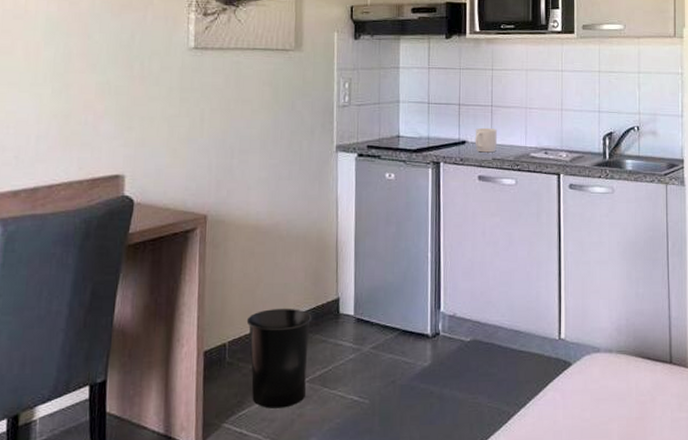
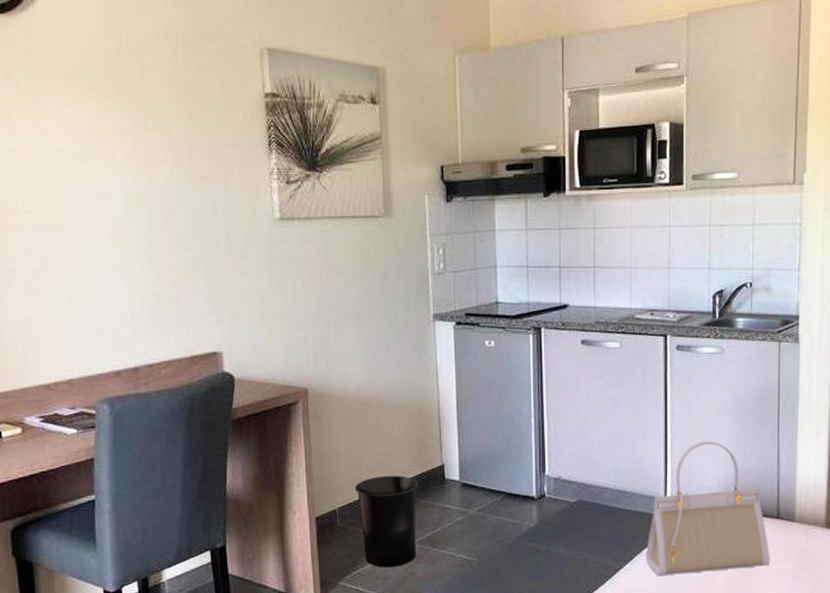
mug: present [475,127,498,153] -> none [577,290,601,316]
handbag: none [539,281,664,424] -> present [645,441,770,577]

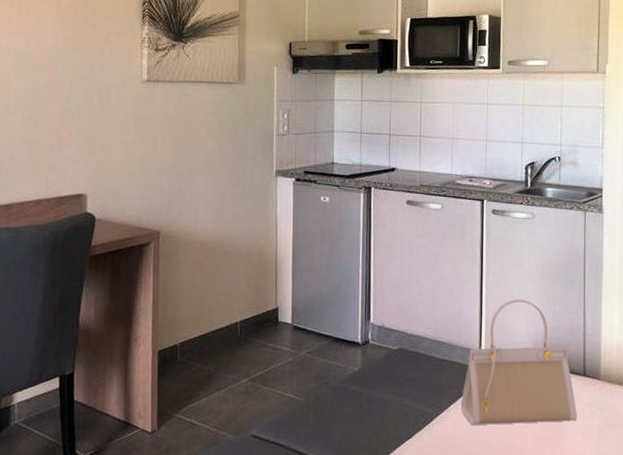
waste bin: present [354,475,418,568] -> none [195,315,254,402]

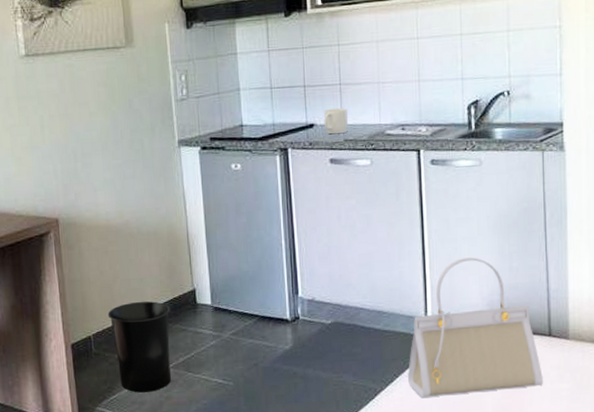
waste bin: none [195,315,254,402] -> present [107,301,171,393]
mug: none [404,156,426,179] -> present [323,107,349,135]

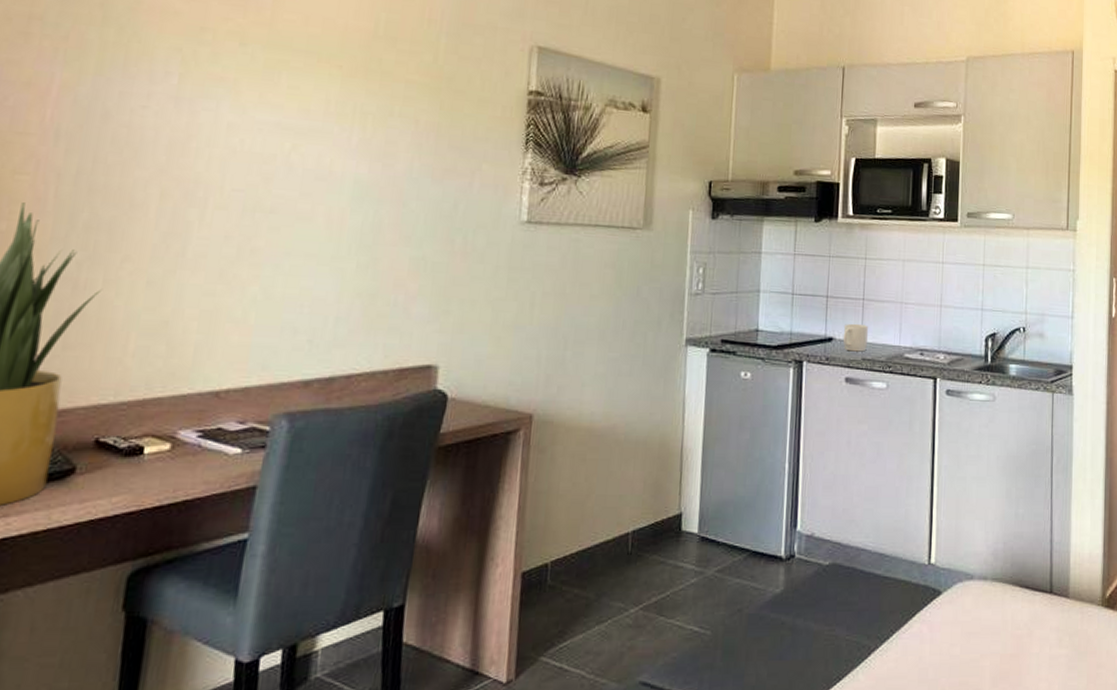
waste bin: present [107,301,171,393] -> none [573,523,650,640]
handbag: present [407,257,543,399] -> none [904,500,1042,660]

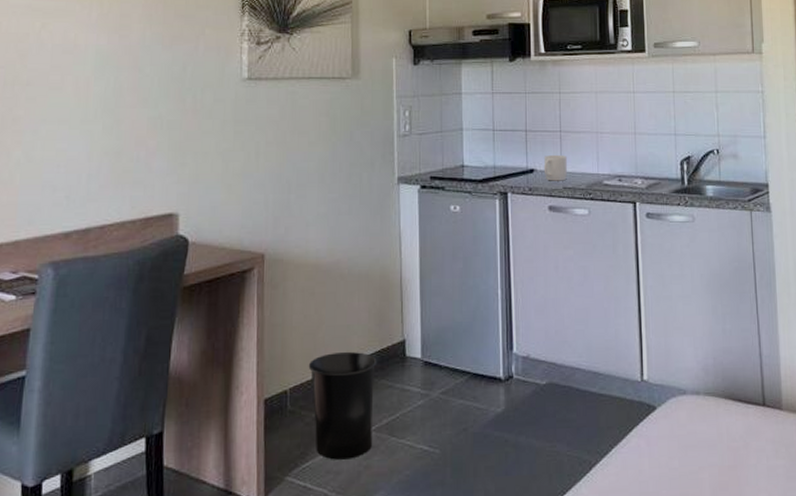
waste bin: none [573,523,650,640] -> present [308,351,377,460]

